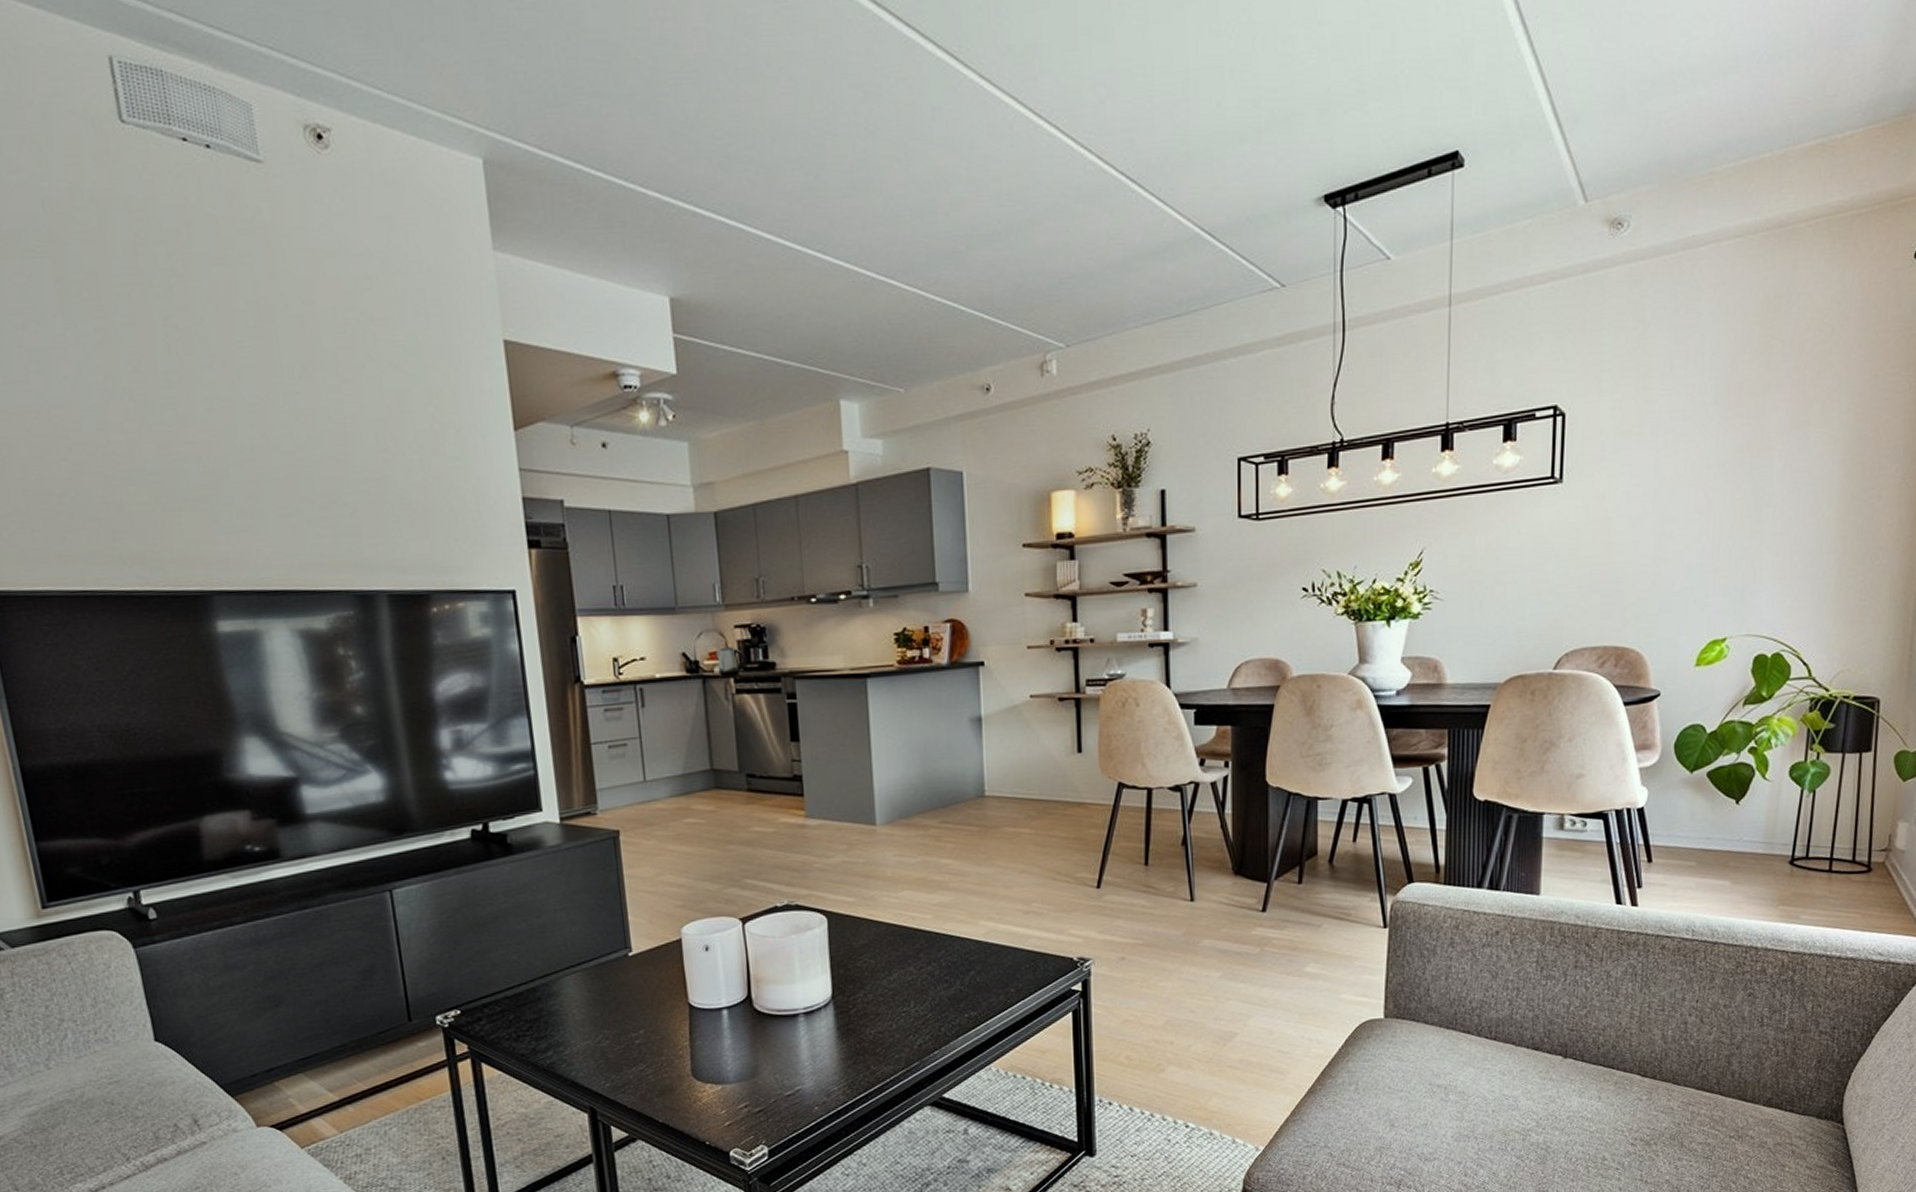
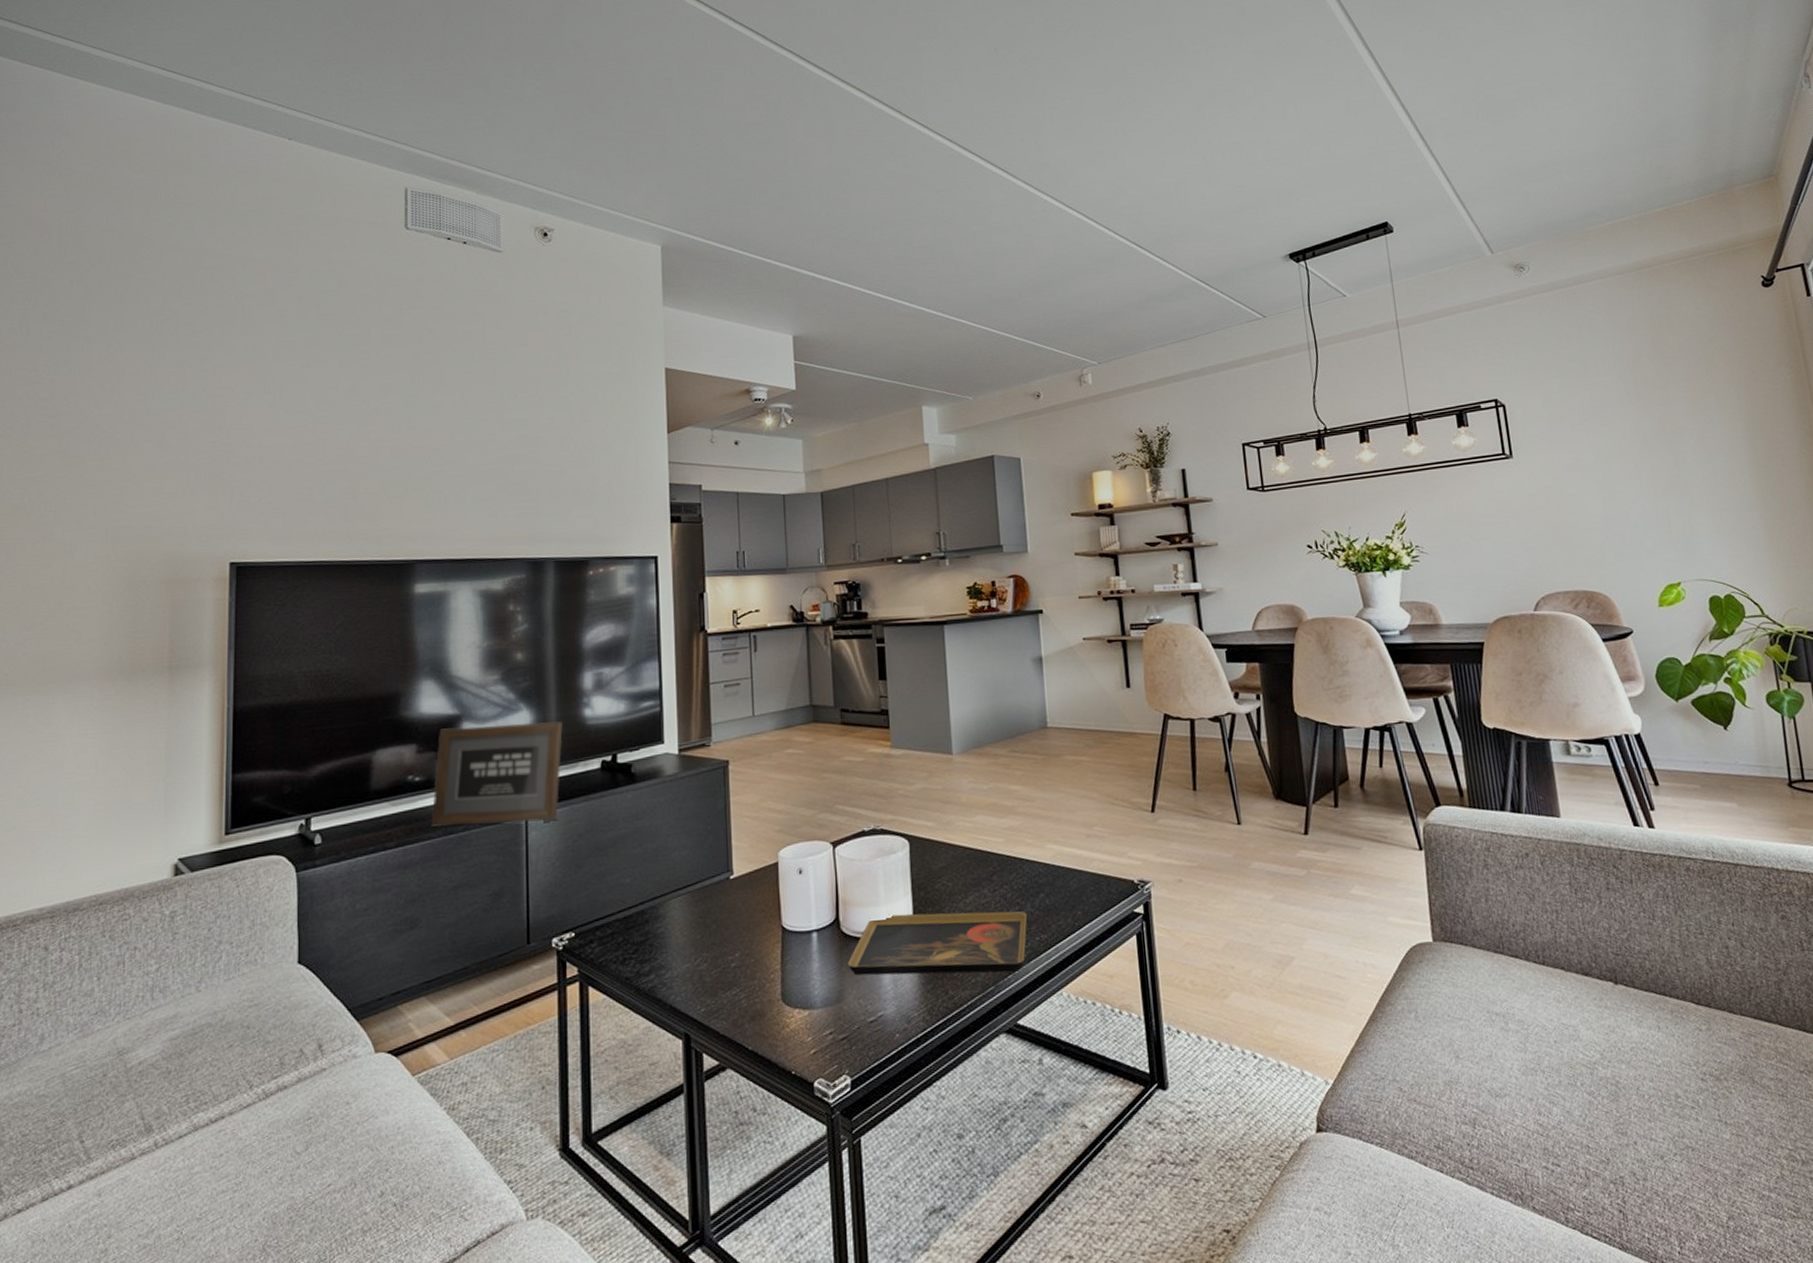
picture frame: none [275,785,427,901] -> present [431,721,563,827]
decorative tray: none [761,988,957,1052] -> present [847,911,1028,976]

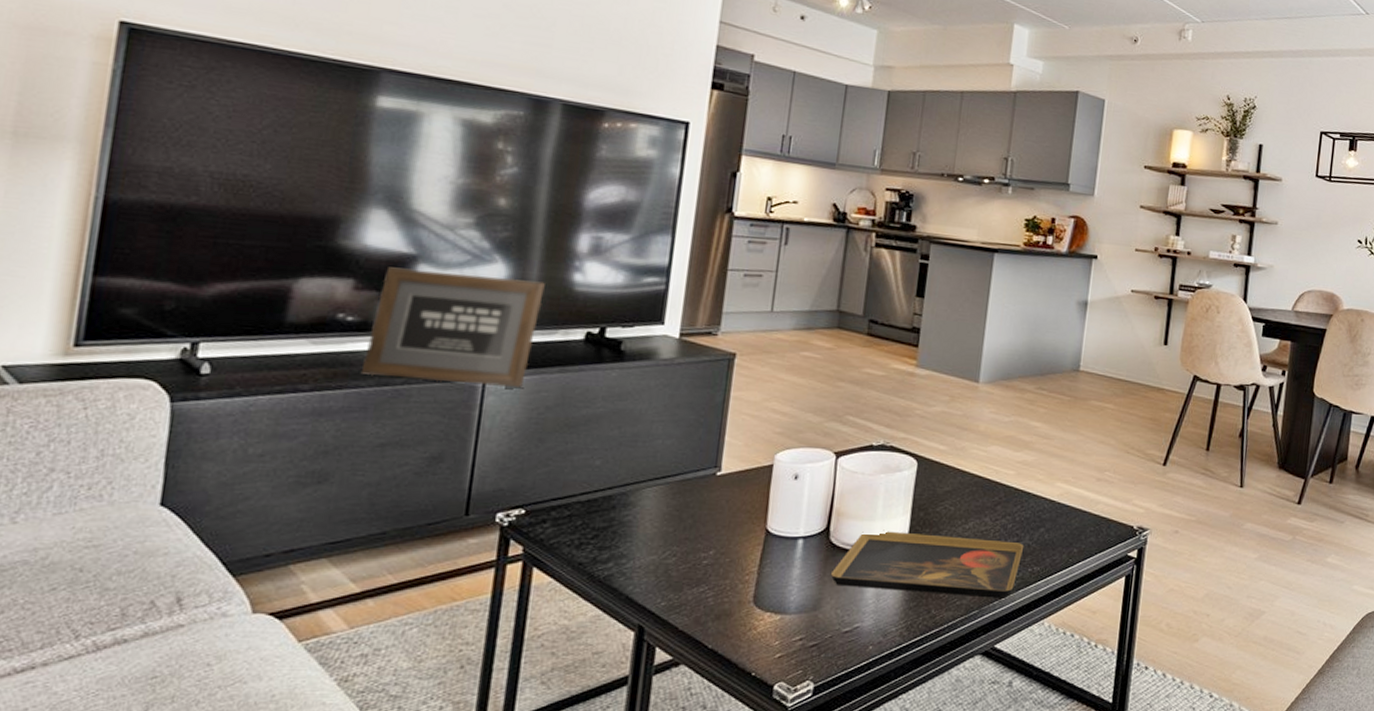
kettle: present [817,600,843,626] -> none [862,205,891,233]

